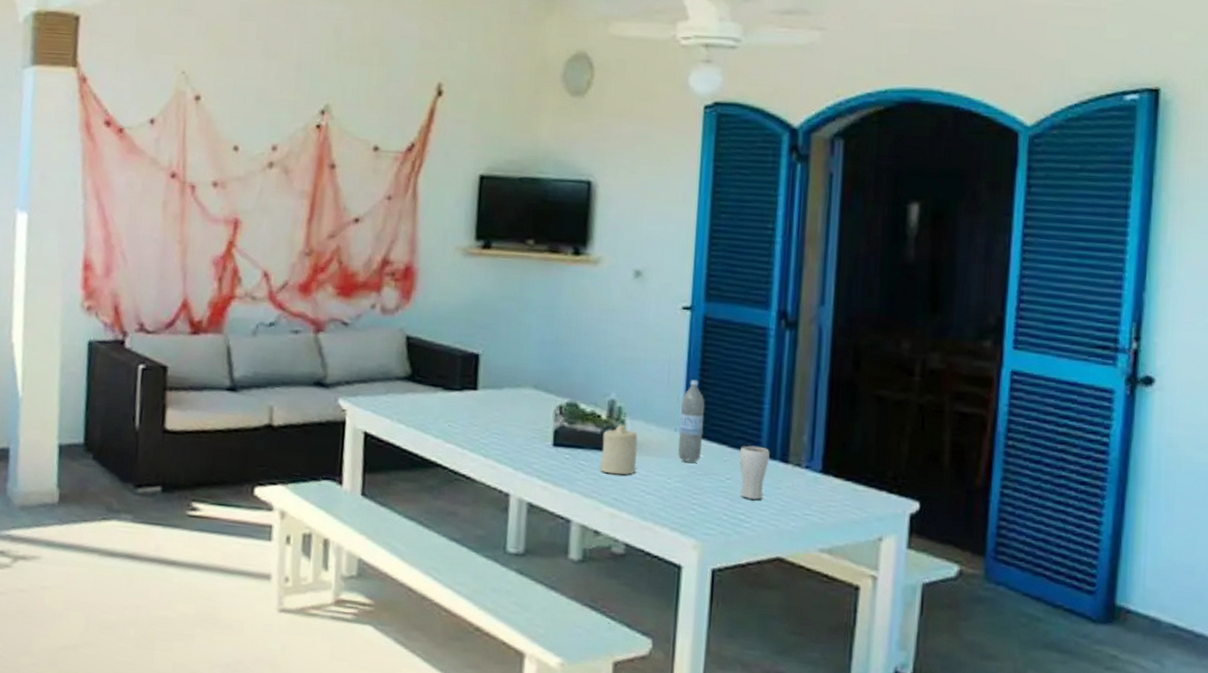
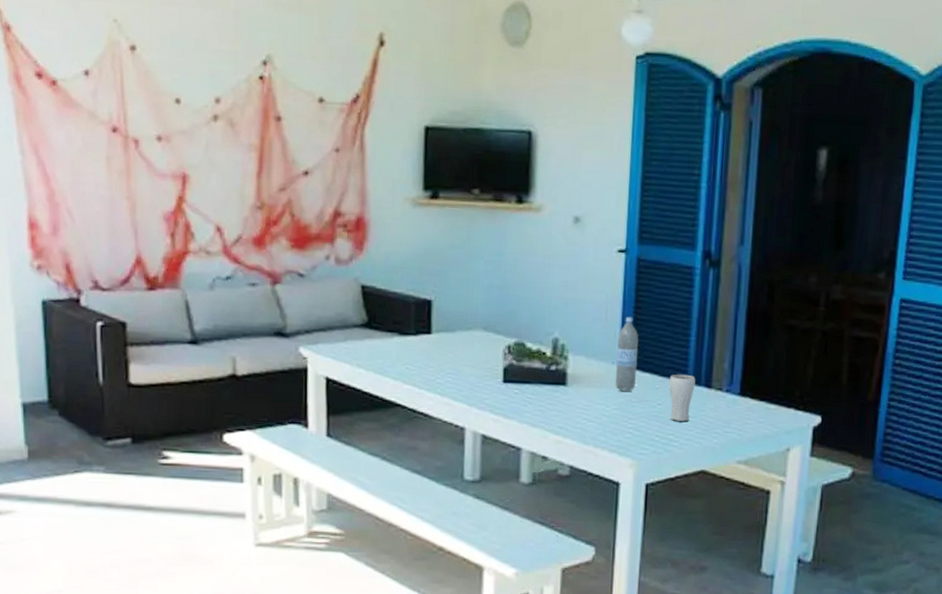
candle: present [600,425,638,475] -> none [546,360,579,406]

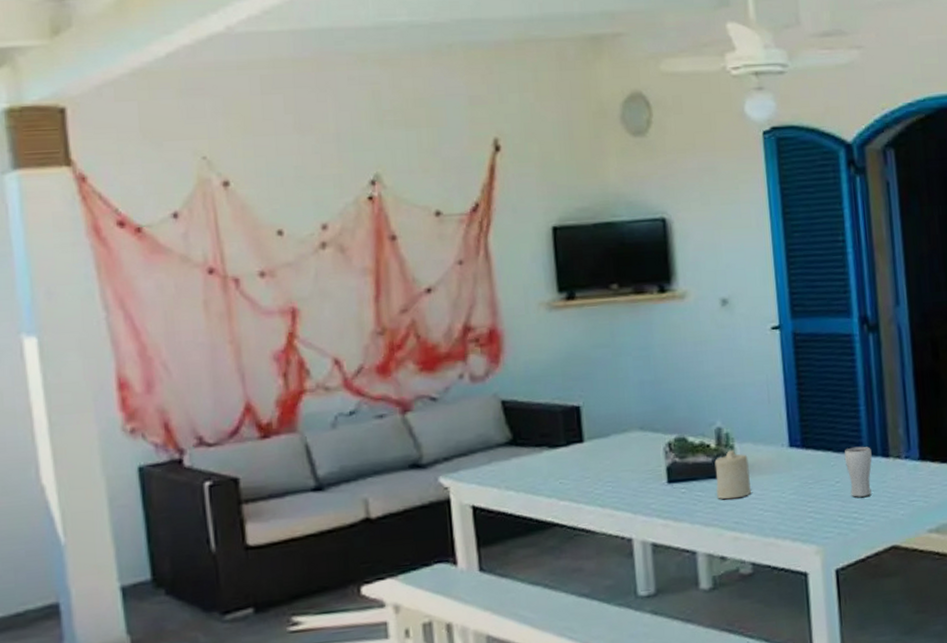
candle: none [546,360,579,406] -> present [714,450,751,500]
water bottle: present [615,317,639,391] -> none [784,394,810,474]

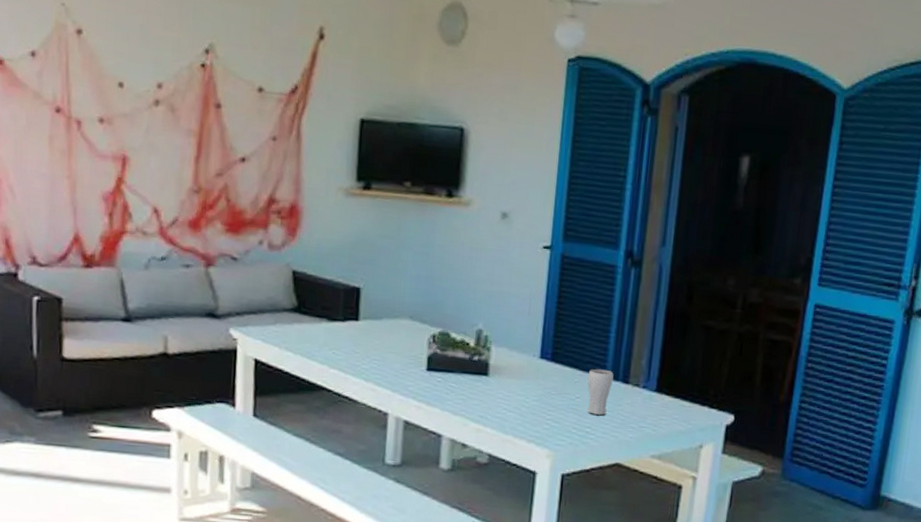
candle: present [714,450,751,500] -> none [468,351,501,395]

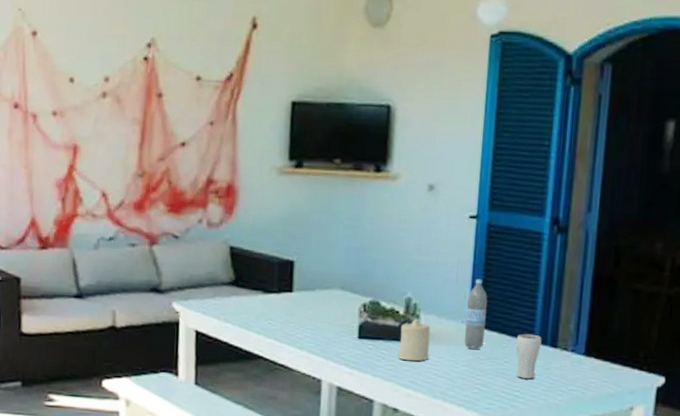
candle: none [468,351,501,395] -> present [398,319,430,361]
water bottle: none [536,311,560,384] -> present [464,279,488,349]

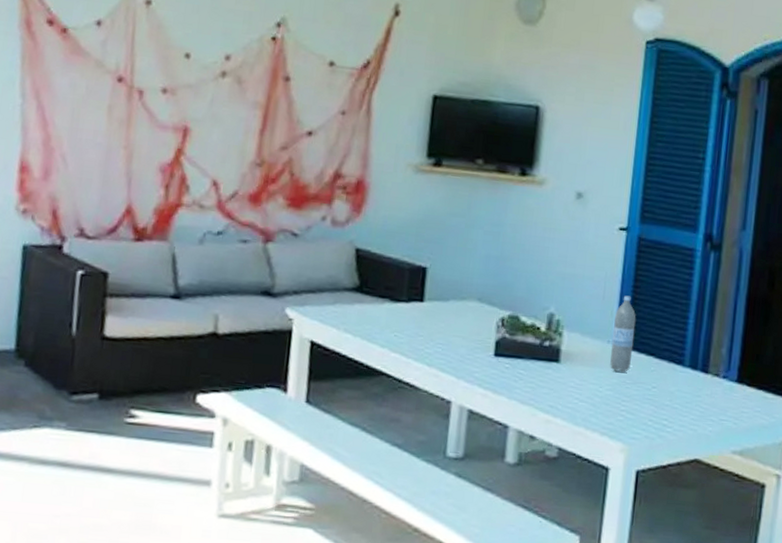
candle: present [398,319,430,361] -> none [538,337,574,384]
drinking glass: present [516,333,542,379] -> none [665,357,692,407]

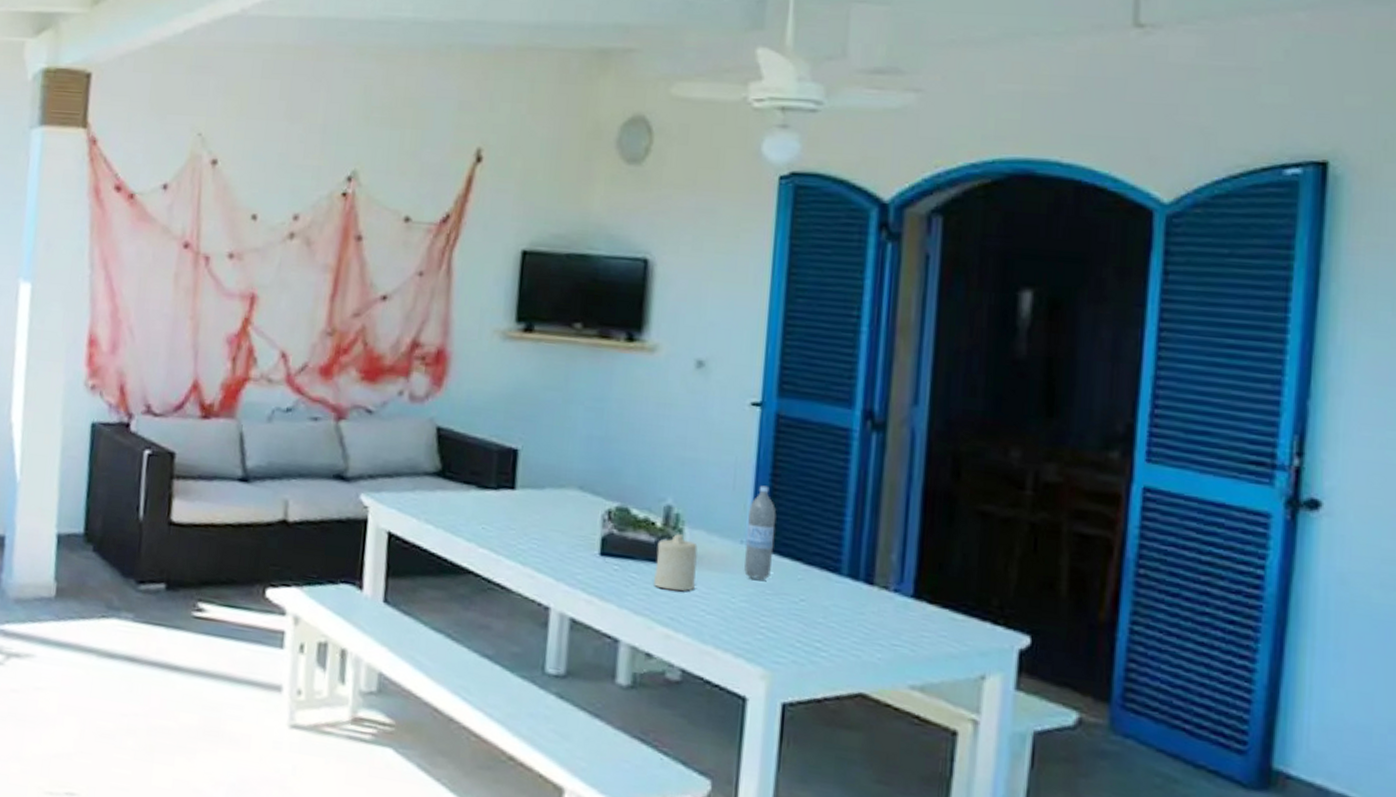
candle: none [538,337,574,384] -> present [654,534,698,591]

